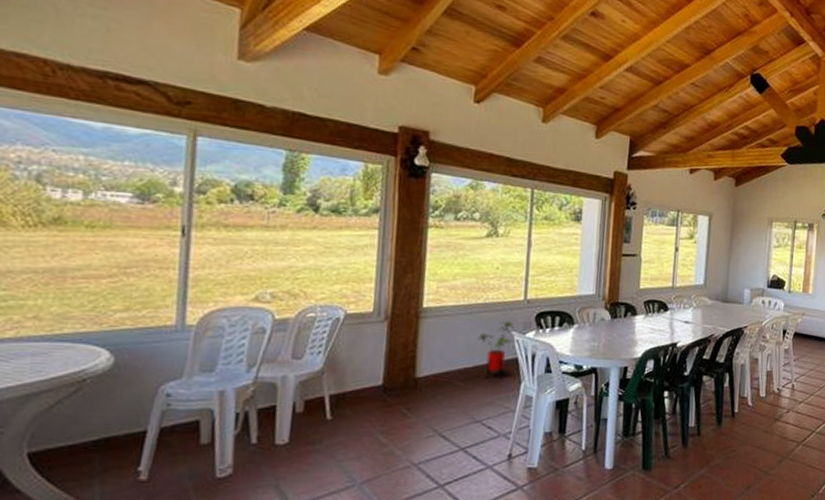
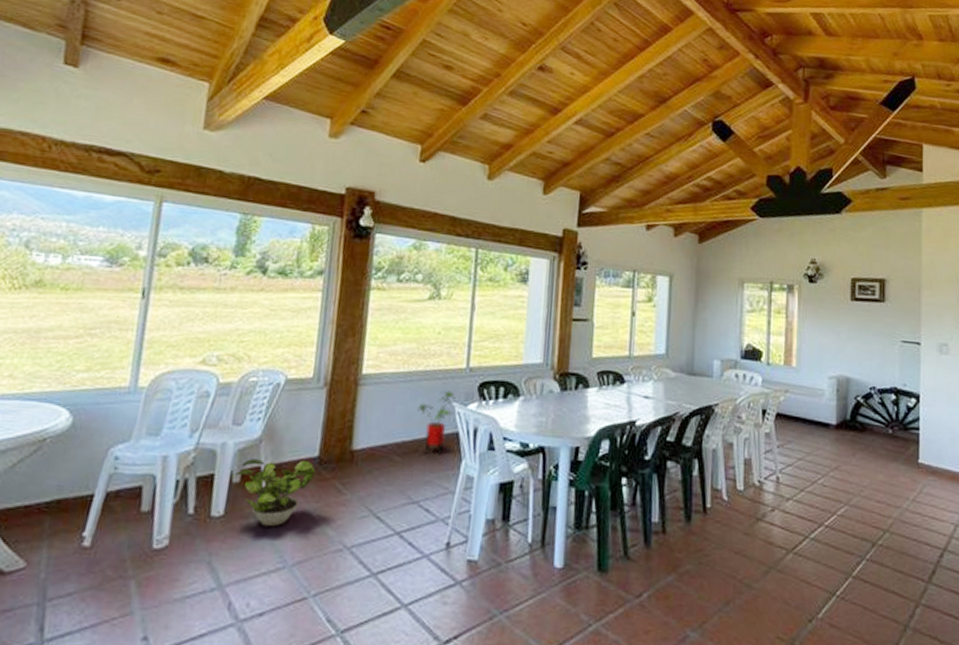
potted plant: none [294,389,380,451] -> present [231,458,315,527]

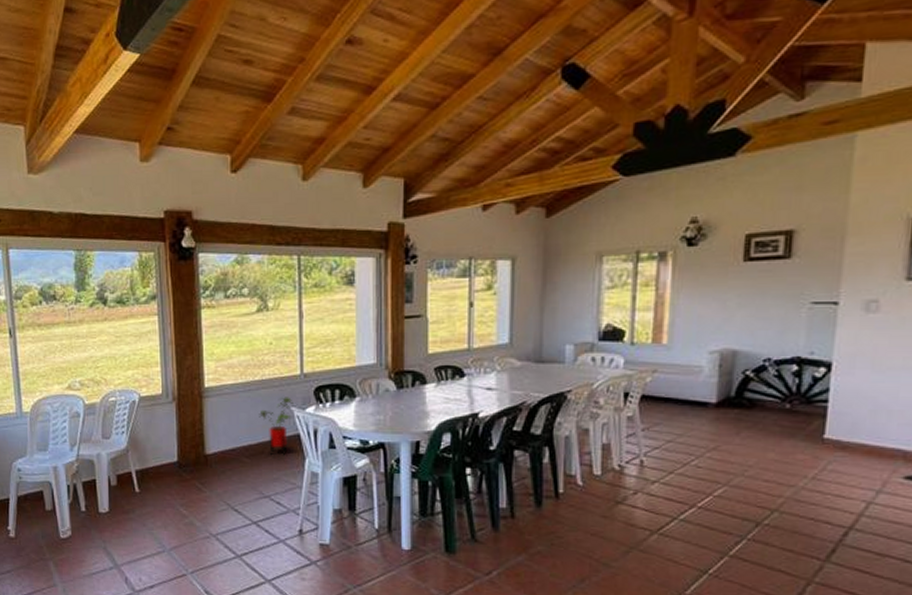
potted plant: present [231,458,315,527] -> none [109,465,177,520]

